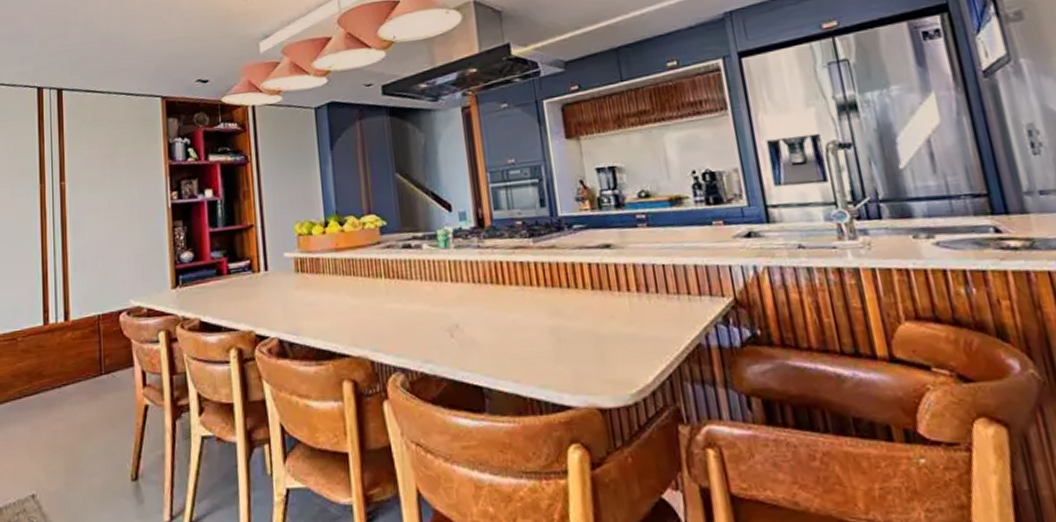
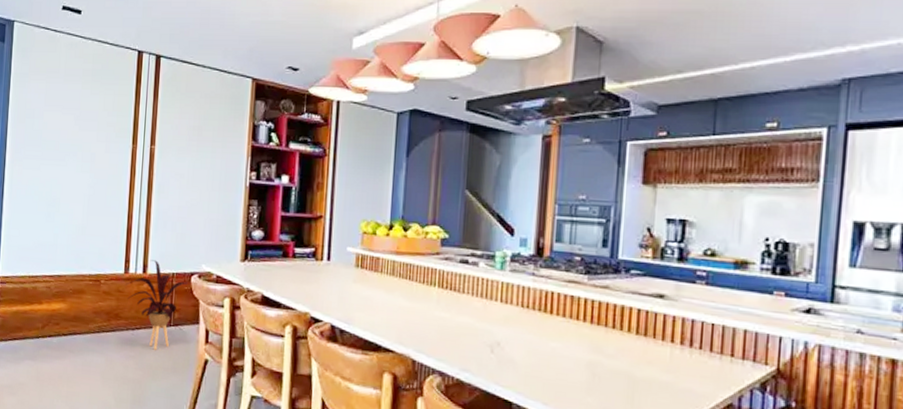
house plant: none [46,304,116,406] -> present [126,260,188,350]

